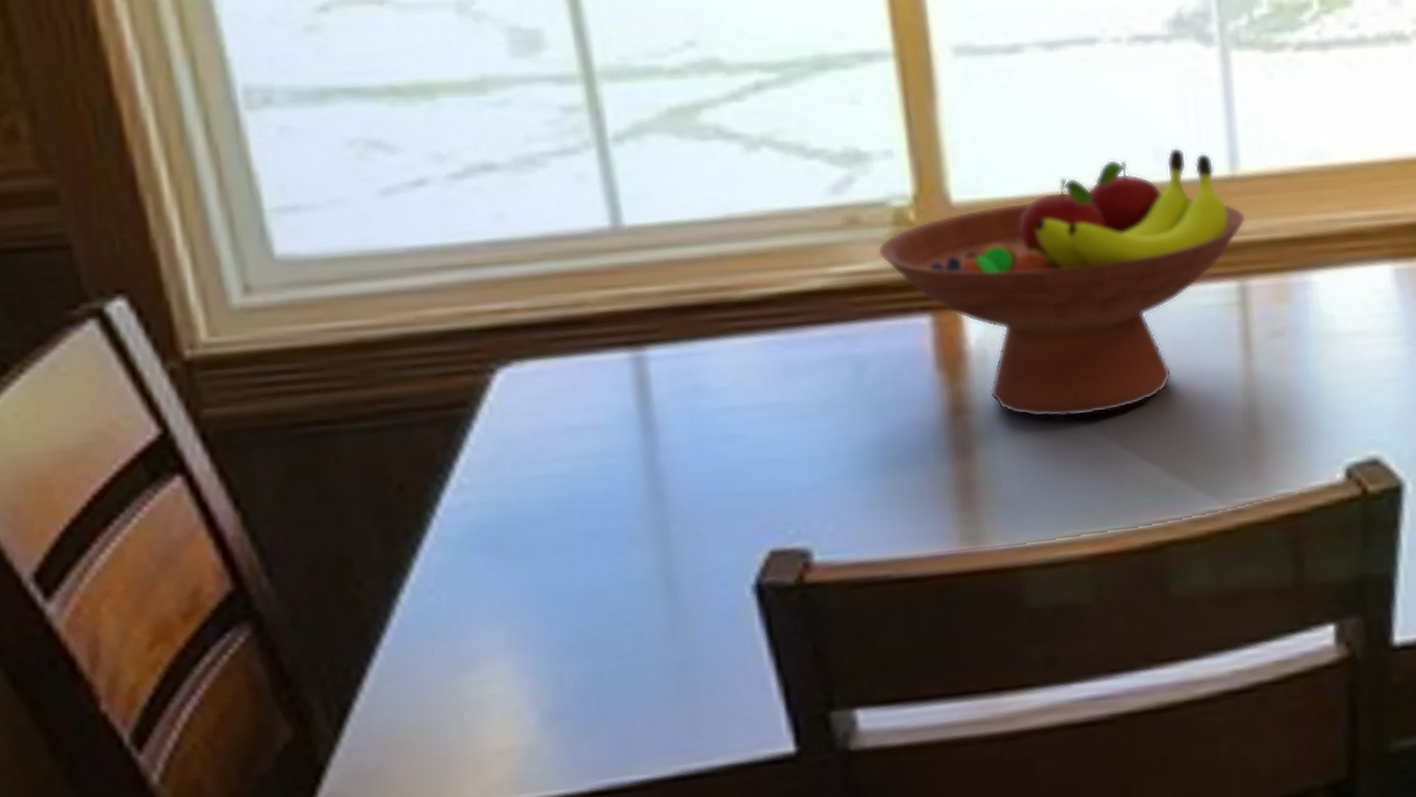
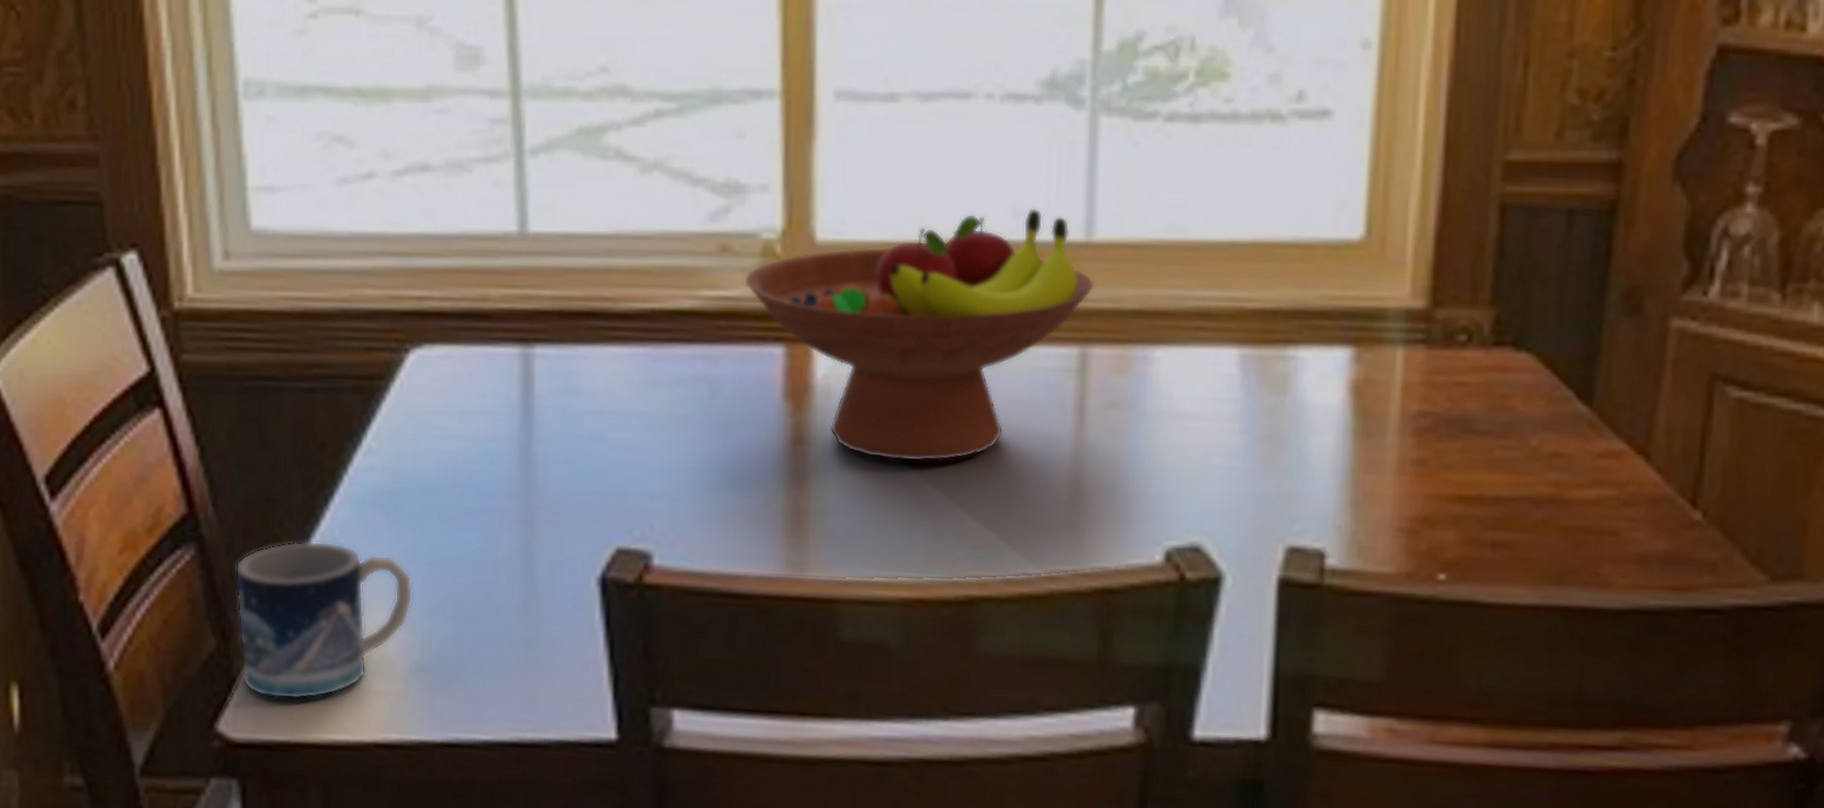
mug: none [306,594,536,781] -> present [236,541,413,700]

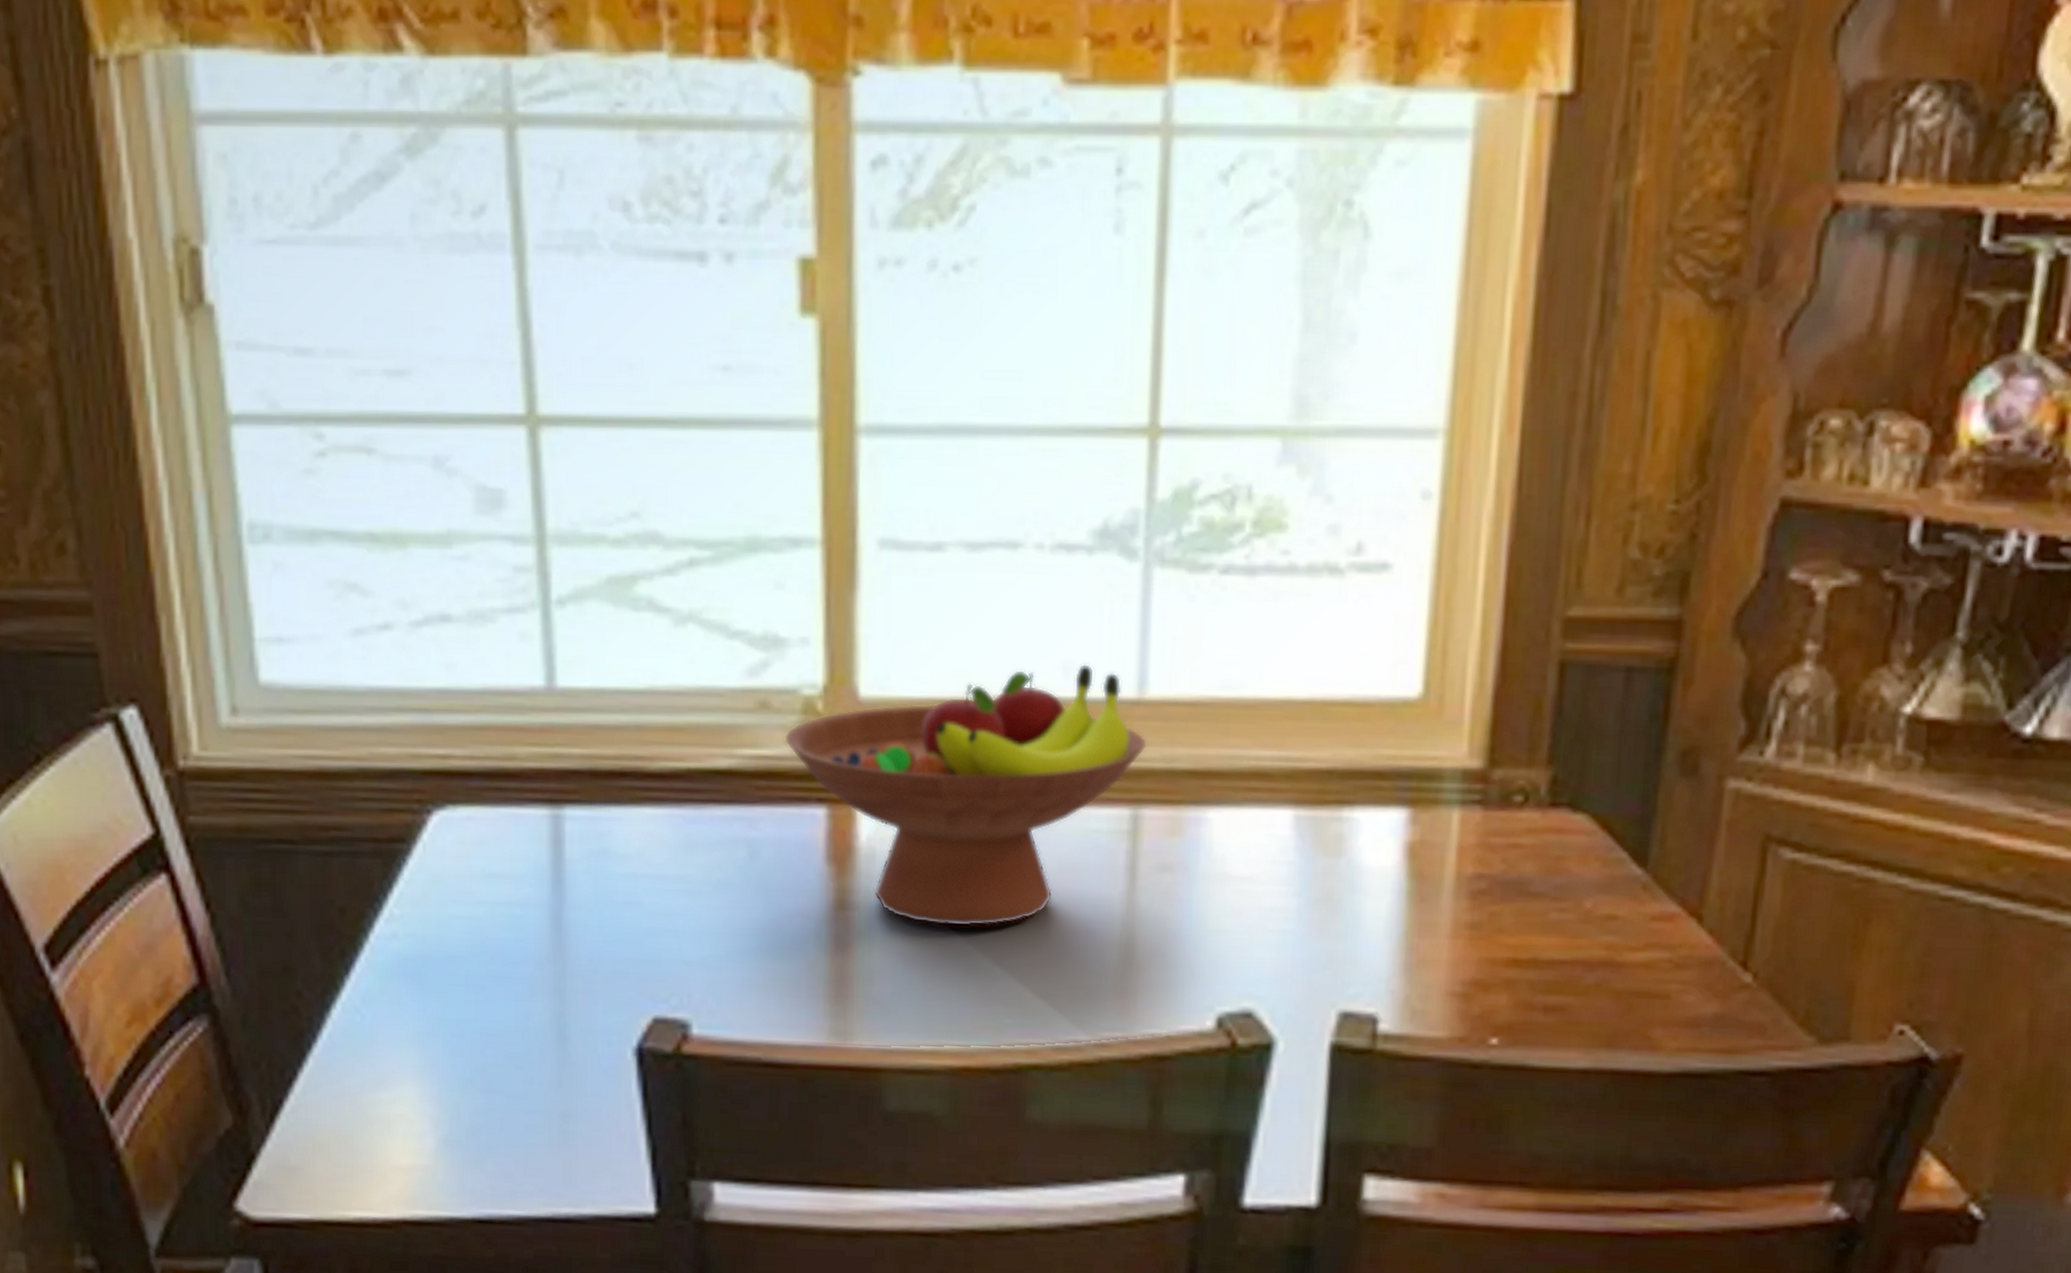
mug: present [236,541,413,700] -> none [252,1011,440,1177]

